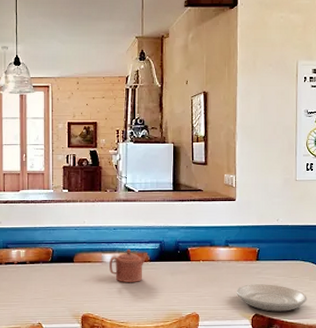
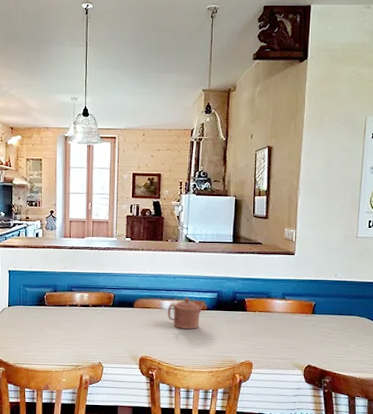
plate: present [236,284,307,312] -> none [290,336,361,364]

